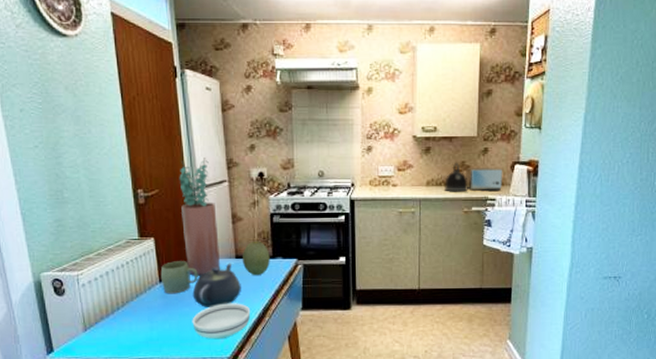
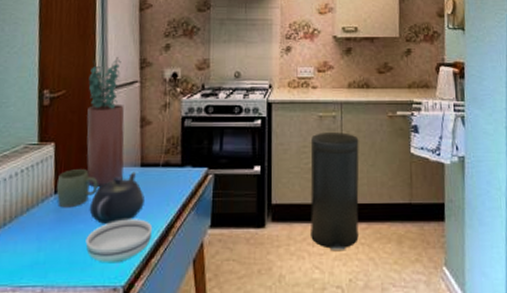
fruit: present [242,241,270,275] -> none [147,147,178,186]
pedal bin: none [391,227,436,328] -> present [310,132,359,250]
kettle: present [444,162,468,192] -> none [367,63,392,95]
toaster: present [466,168,502,192] -> none [389,70,428,95]

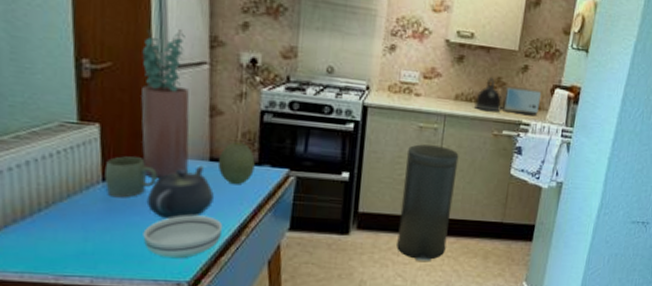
fruit: none [147,147,178,186] -> present [217,141,255,184]
kettle: none [367,63,392,95] -> present [474,77,502,113]
toaster: none [389,70,428,95] -> present [499,85,541,117]

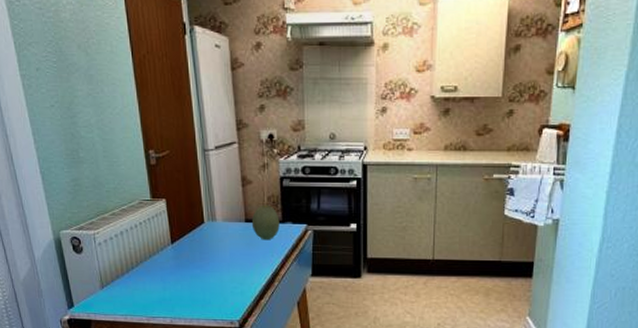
mug: present [104,156,157,198] -> none [172,223,209,256]
vase: present [141,29,190,178] -> none [189,118,231,239]
bowl: present [143,215,223,259] -> none [203,267,260,302]
teapot: present [146,165,214,219] -> none [203,226,251,270]
pedal bin: present [397,144,459,261] -> none [403,194,453,299]
kettle: present [474,77,502,113] -> none [464,125,490,158]
toaster: present [499,85,541,117] -> none [487,132,528,158]

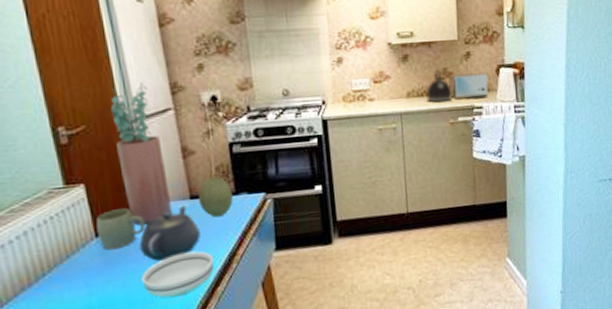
mug: none [172,223,209,256] -> present [95,208,145,250]
vase: none [189,118,231,239] -> present [110,83,173,225]
teapot: none [203,226,251,270] -> present [139,205,201,261]
bowl: none [203,267,260,302] -> present [141,251,215,298]
kettle: none [464,125,490,158] -> present [426,69,453,103]
toaster: none [487,132,528,158] -> present [448,73,488,101]

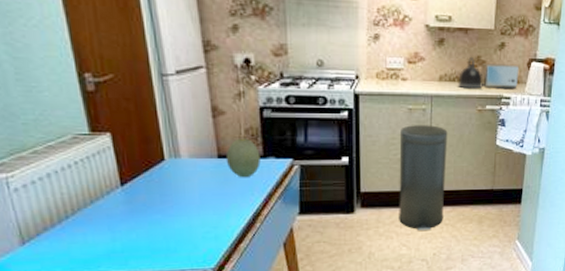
mug: present [95,208,145,250] -> none [121,161,171,200]
vase: present [110,83,173,225] -> none [140,37,200,178]
teapot: present [139,205,201,261] -> none [164,163,226,214]
bowl: present [141,251,215,298] -> none [165,208,239,249]
pedal bin: none [372,143,426,257] -> present [399,125,448,231]

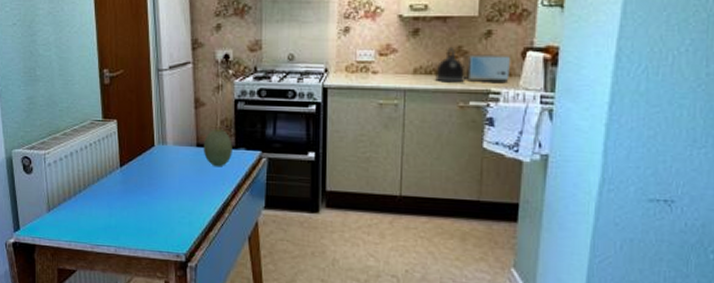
pedal bin: present [399,125,448,231] -> none [366,121,423,242]

